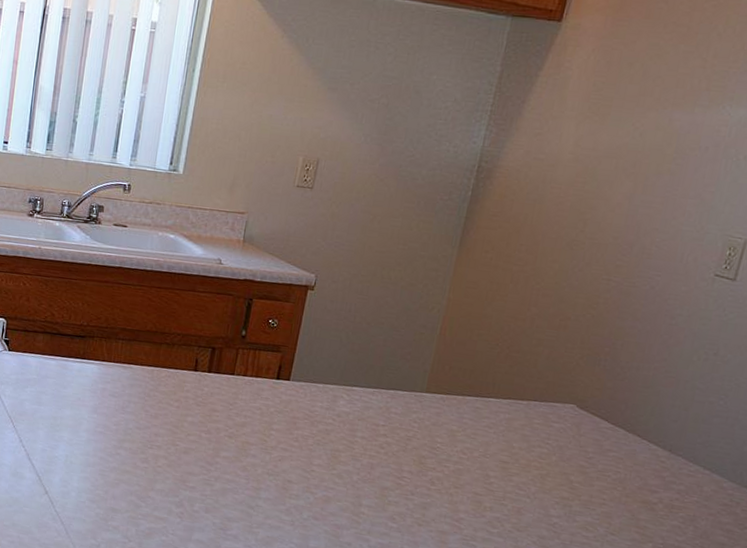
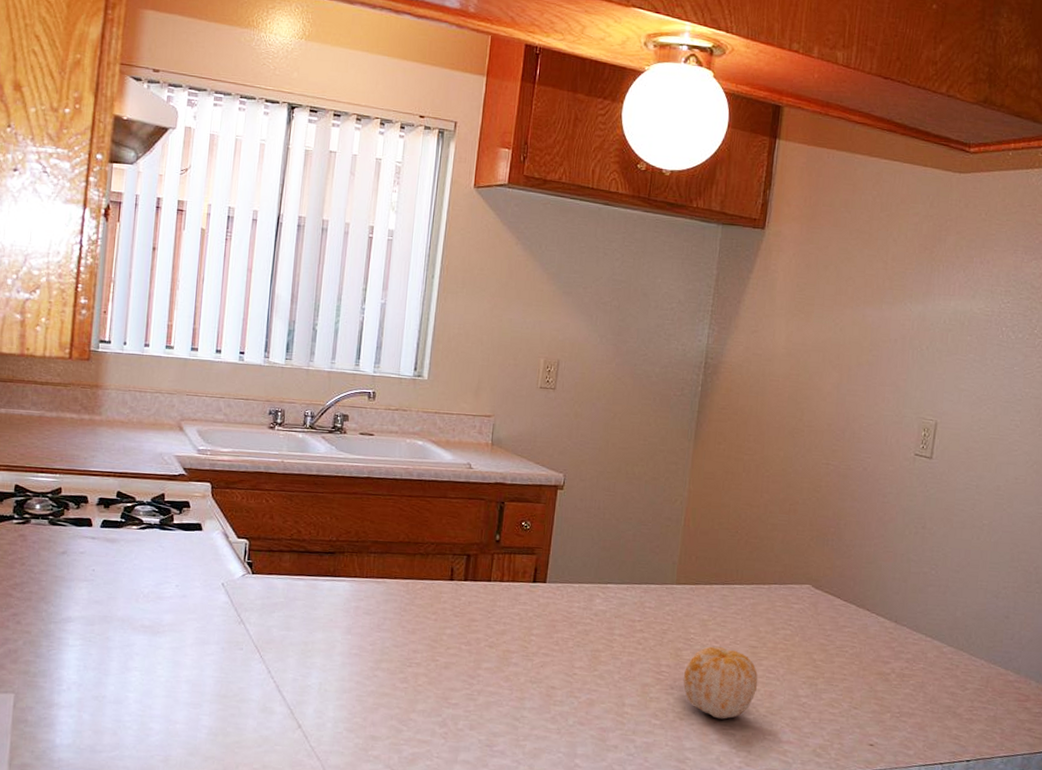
fruit: none [425,457,507,530] -> present [683,646,758,719]

